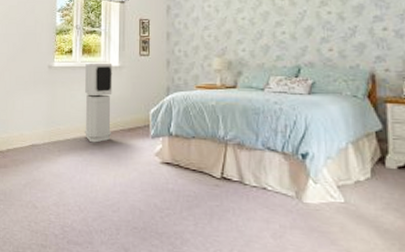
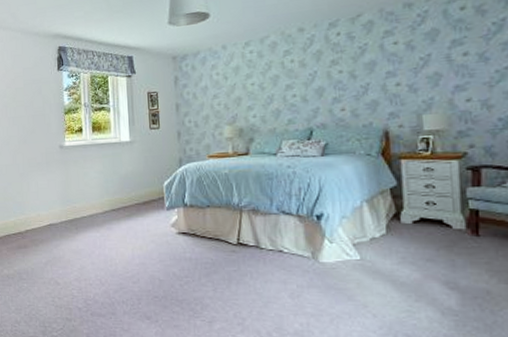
air purifier: present [85,63,113,143] -> none [96,138,128,218]

